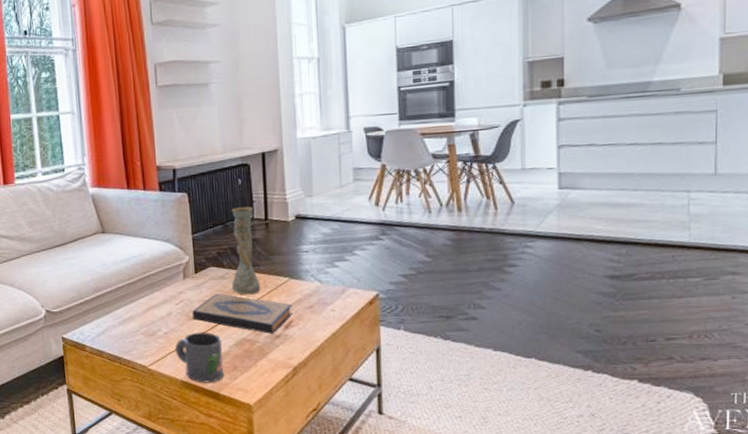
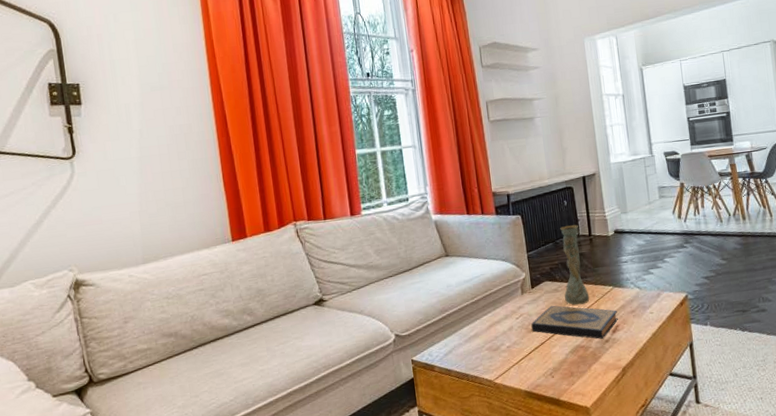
mug: present [174,332,224,383] -> none [517,342,563,391]

